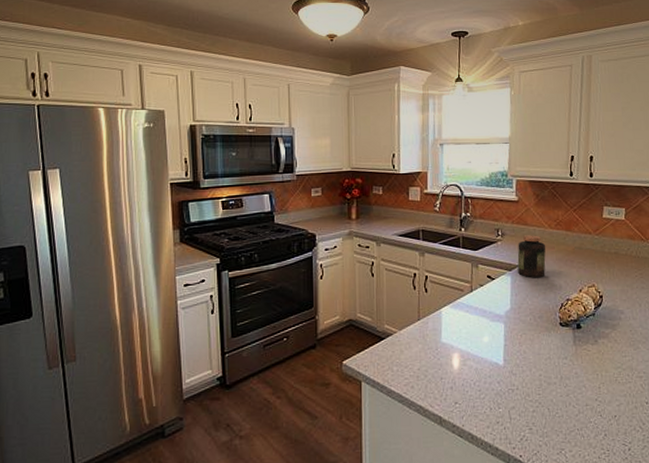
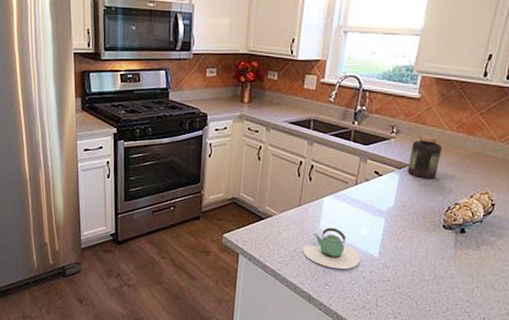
teapot: none [427,339,487,384] -> present [302,227,361,270]

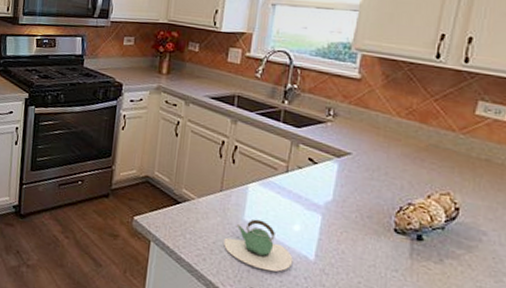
jar: present [408,135,443,178] -> none [348,120,390,171]

